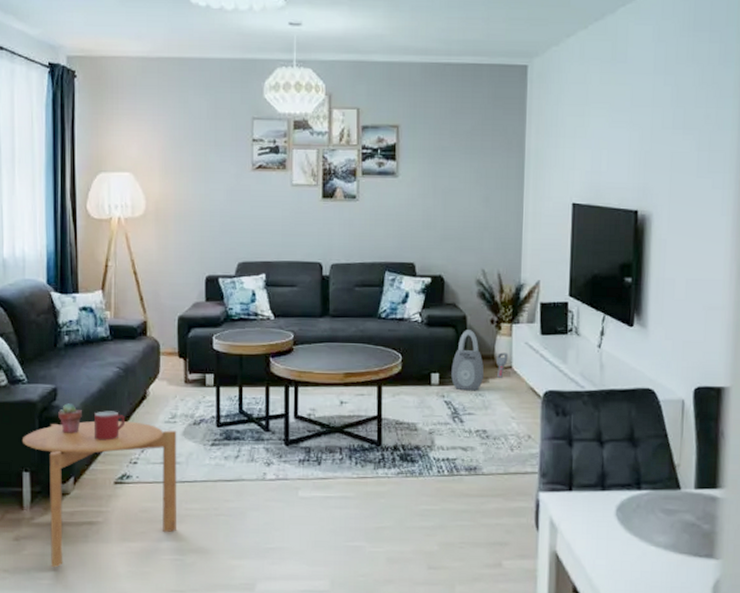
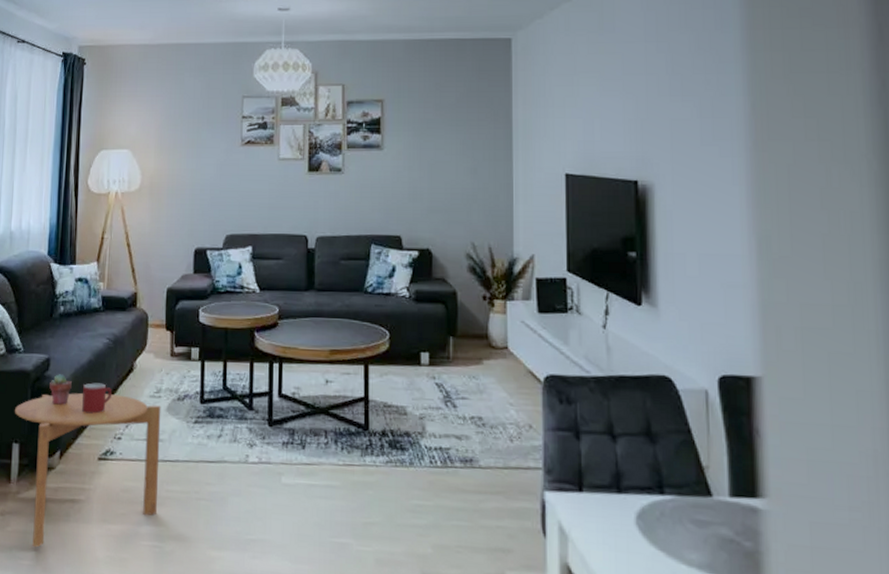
padlock: present [451,330,508,391] -> none [442,306,503,373]

